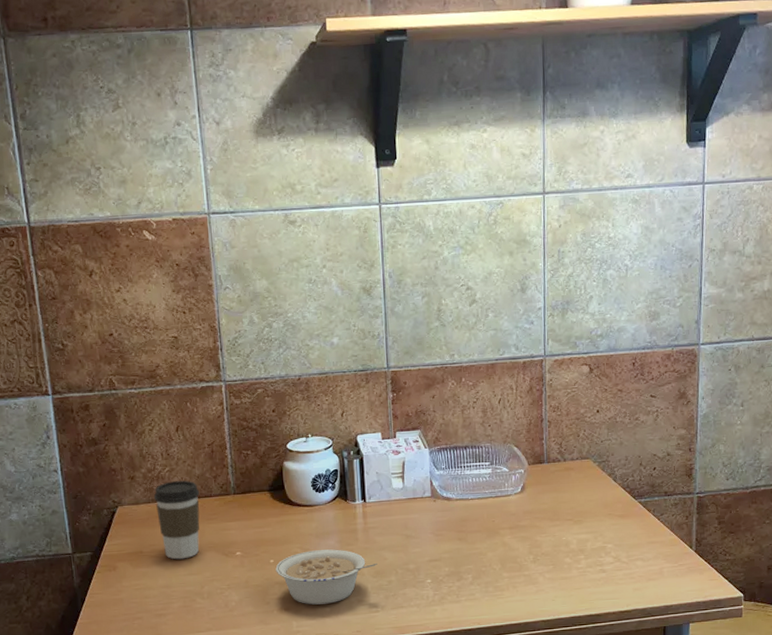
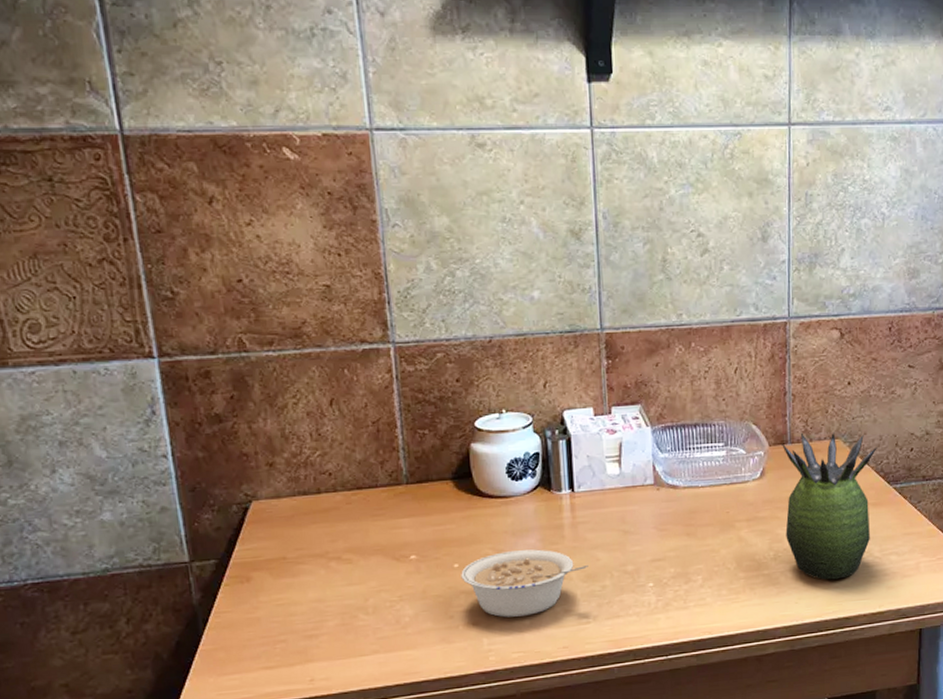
coffee cup: present [153,480,200,560] -> none [300,467,363,567]
succulent plant: none [539,453,624,581] -> present [782,432,877,580]

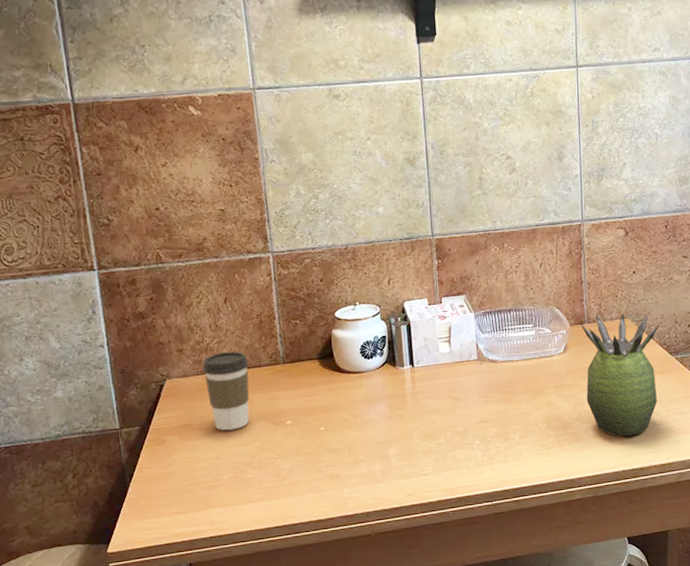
coffee cup: none [300,467,363,567] -> present [202,351,250,431]
legume: present [461,549,588,618] -> none [326,414,427,471]

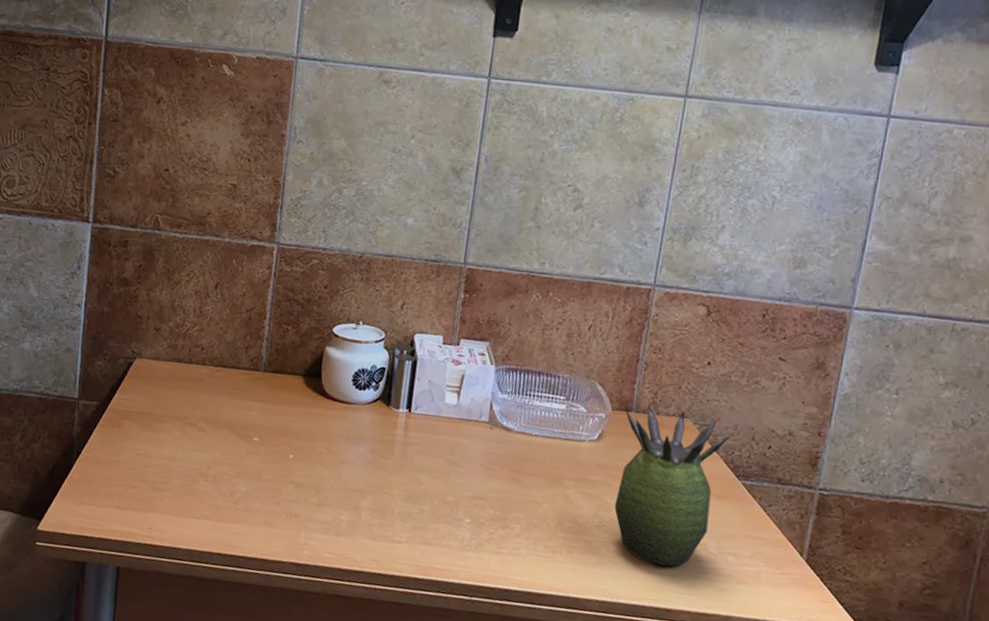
coffee cup: present [202,351,250,431] -> none [176,342,227,432]

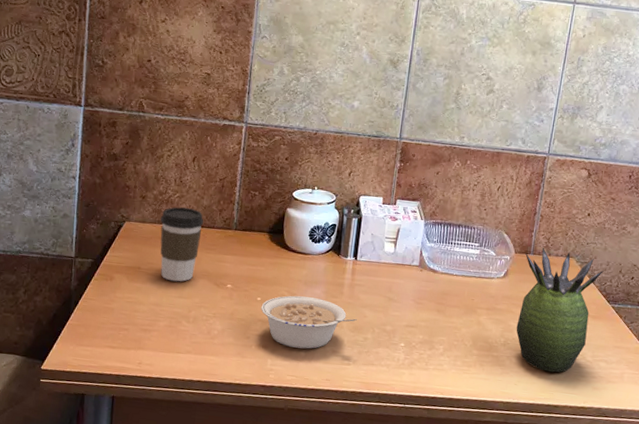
coffee cup: none [176,342,227,432] -> present [160,207,204,282]
legume: none [293,453,411,521] -> present [261,295,357,349]

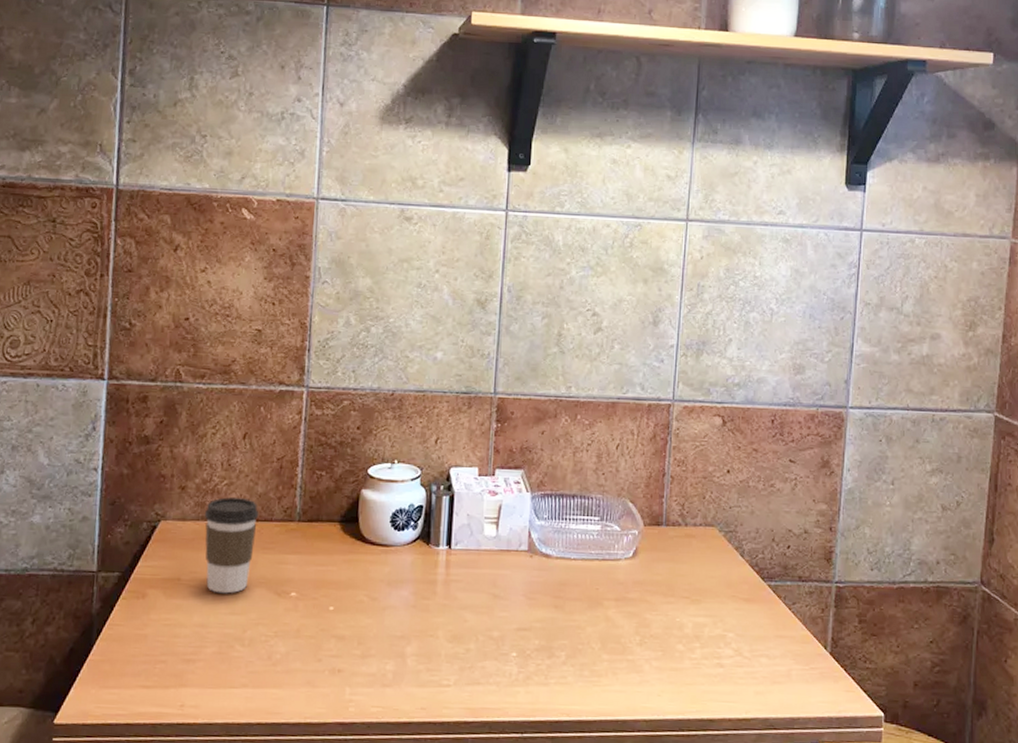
legume: present [261,295,357,349] -> none [334,600,456,670]
succulent plant: present [516,247,604,372] -> none [653,516,753,676]

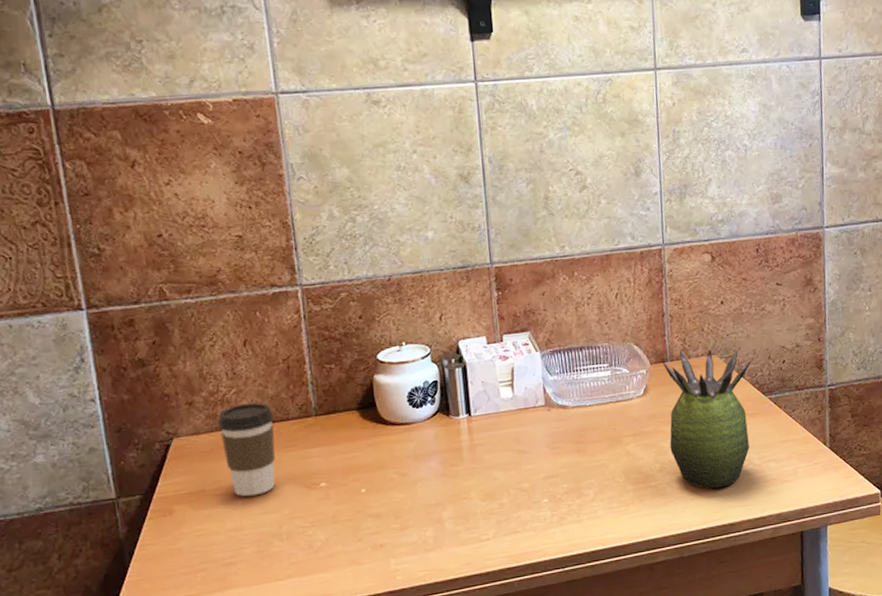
succulent plant: none [653,516,753,676] -> present [662,348,752,489]

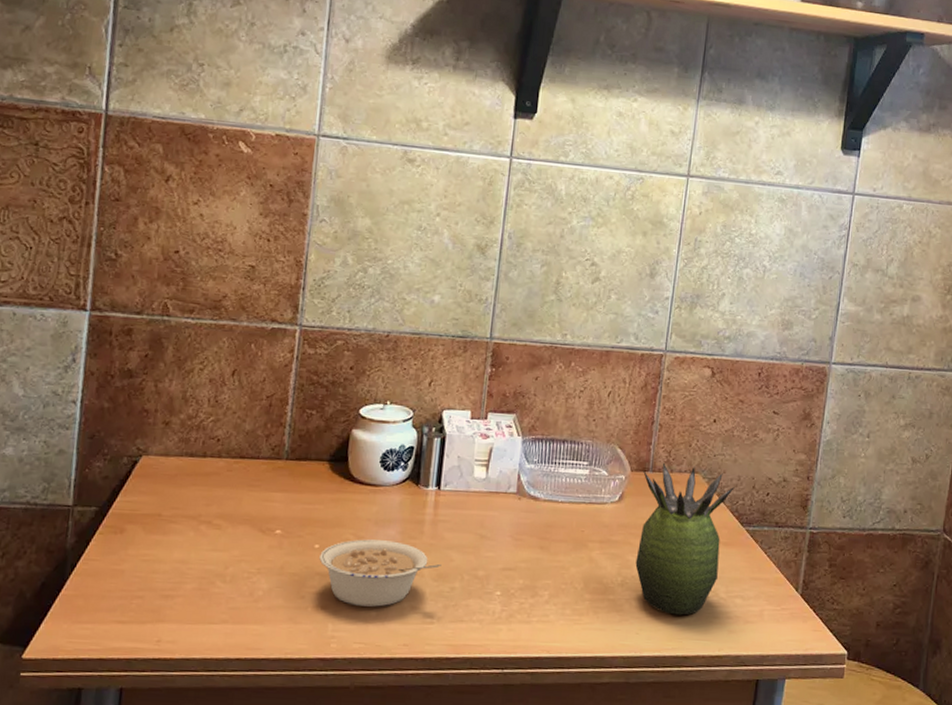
coffee cup: present [217,403,276,497] -> none [188,434,246,530]
legume: none [368,471,487,538] -> present [319,539,442,607]

